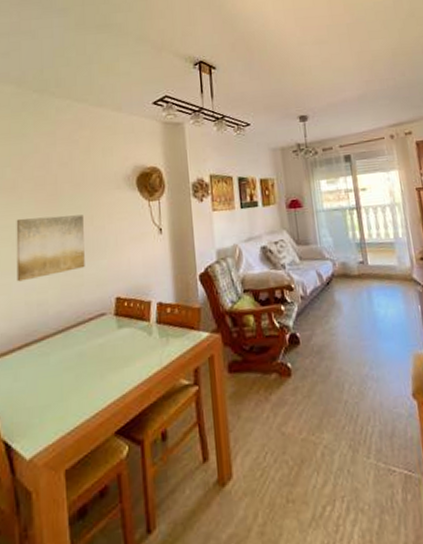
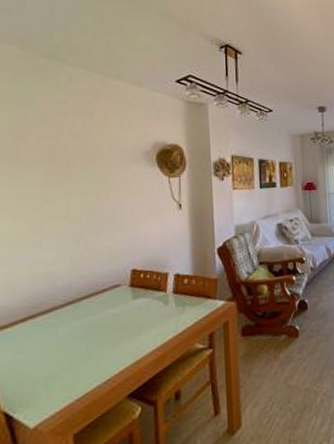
wall art: present [16,214,85,282] -> none [19,187,99,254]

